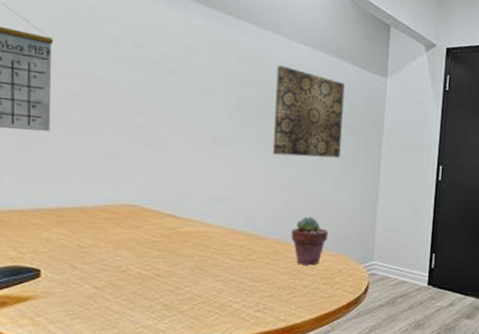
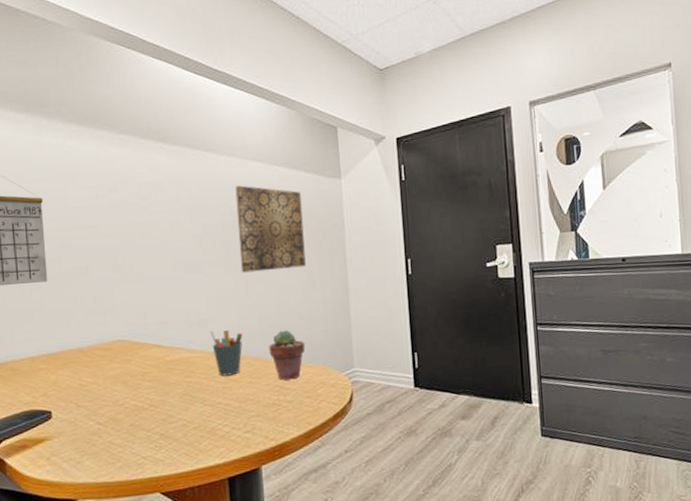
pen holder: none [231,207,266,255] -> present [210,330,243,376]

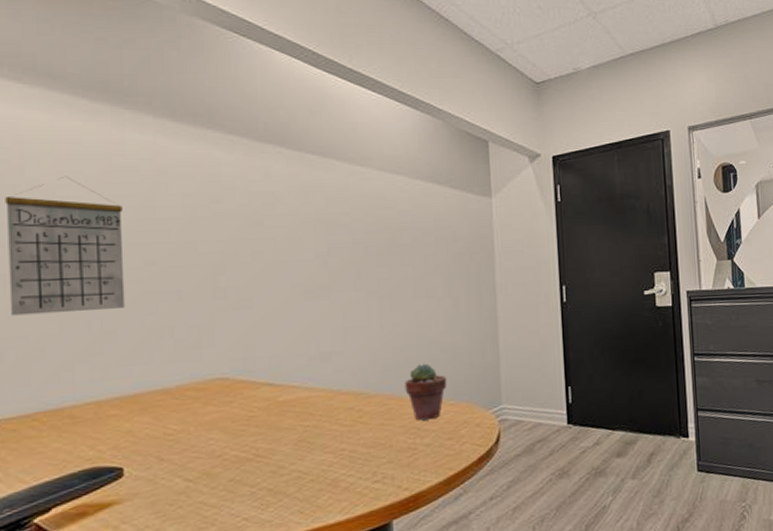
pen holder: present [210,330,243,376] -> none [334,365,374,418]
wall art: present [235,185,306,273] -> none [369,200,450,299]

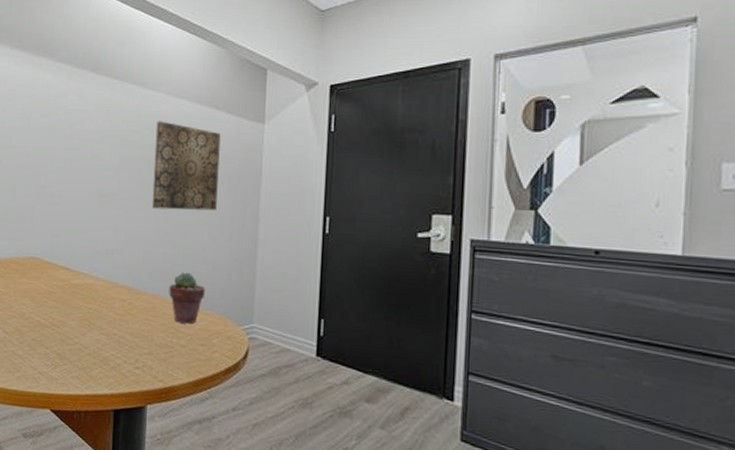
wall art: none [369,200,450,299] -> present [151,121,221,211]

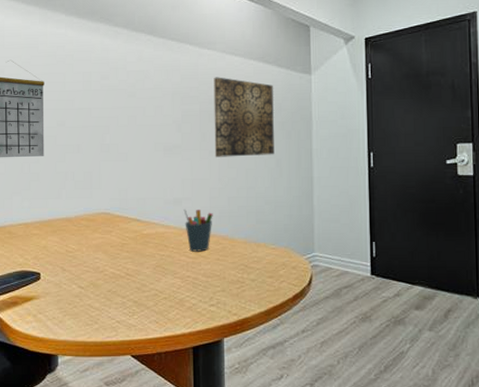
pen holder: none [114,261,145,309] -> present [183,209,213,252]
potted succulent: present [169,272,206,324] -> none [236,213,270,260]

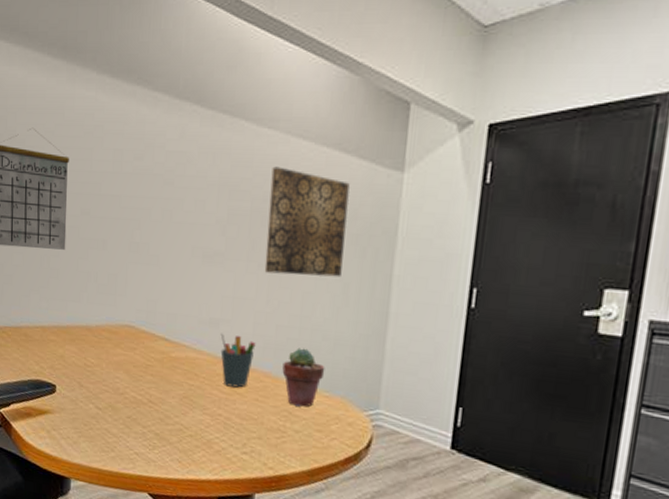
potted succulent: none [236,213,270,260] -> present [282,348,325,407]

